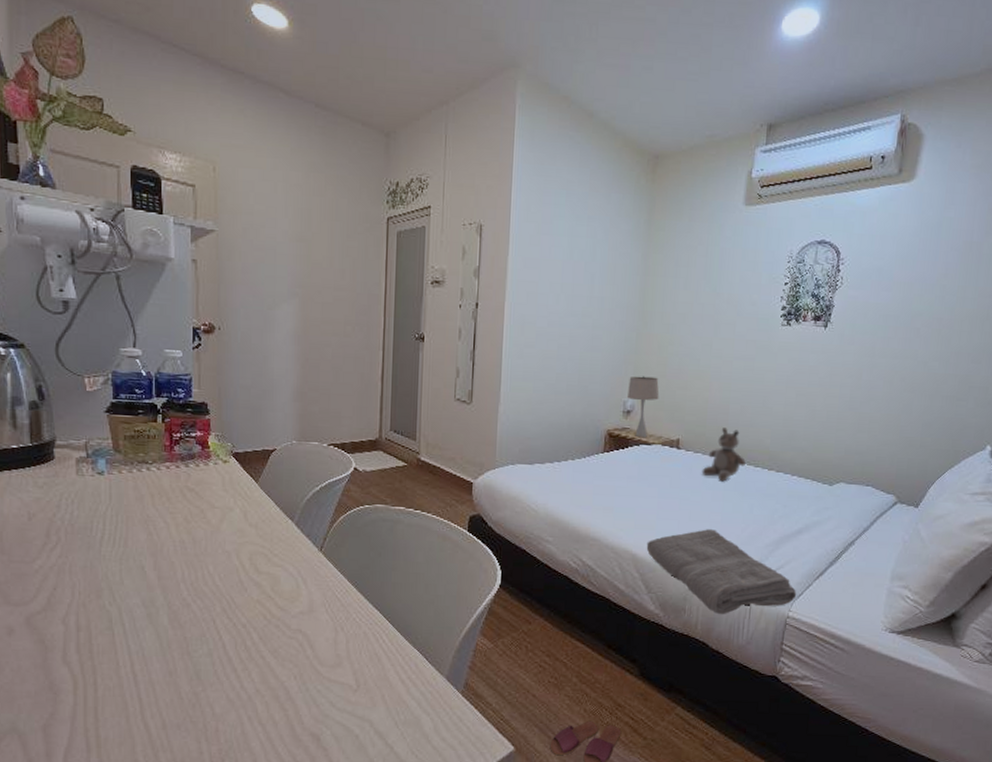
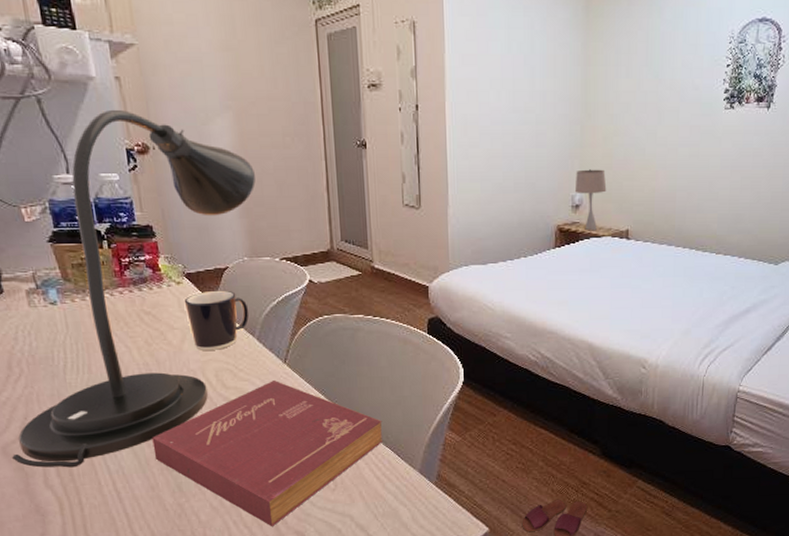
desk lamp: none [35,289,313,645] -> present [12,109,256,468]
book: none [177,569,413,726] -> present [152,381,384,526]
mug: none [228,471,291,533] -> present [184,290,249,350]
towel: present [646,529,797,615] -> none [602,315,747,394]
stuffed animal: present [702,427,747,482] -> none [652,215,695,268]

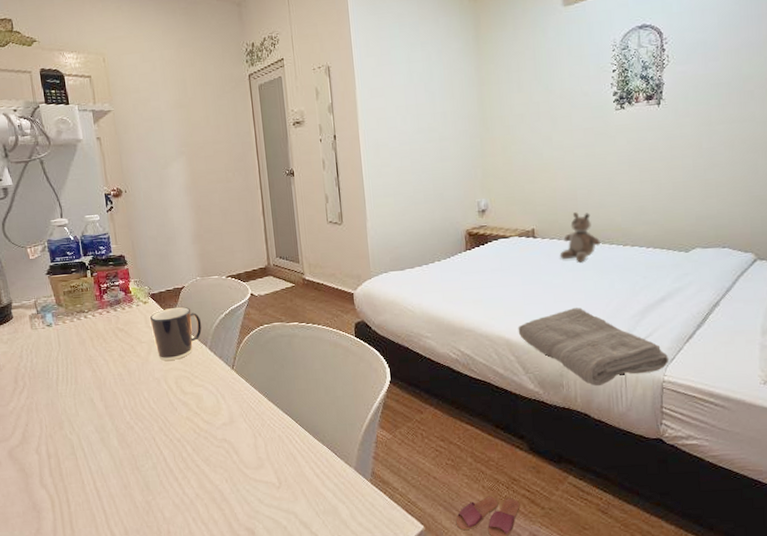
desk lamp: present [12,109,256,468] -> none [16,163,205,469]
book: present [152,381,384,526] -> none [125,385,321,523]
table lamp: present [575,169,607,231] -> none [479,175,510,233]
towel: none [602,315,747,394] -> present [518,308,669,387]
stuffed animal: none [652,215,695,268] -> present [559,212,602,263]

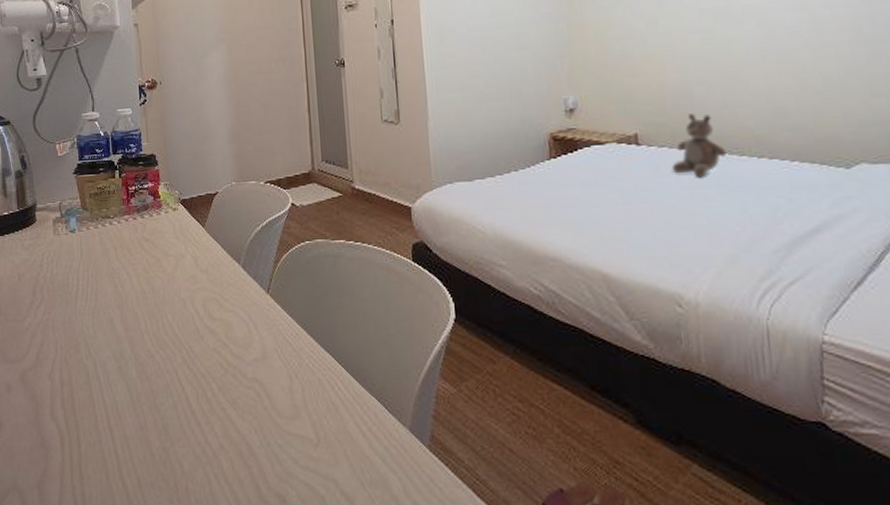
mug: present [149,306,202,361] -> none [178,215,236,278]
towel: present [518,308,669,387] -> none [618,237,830,344]

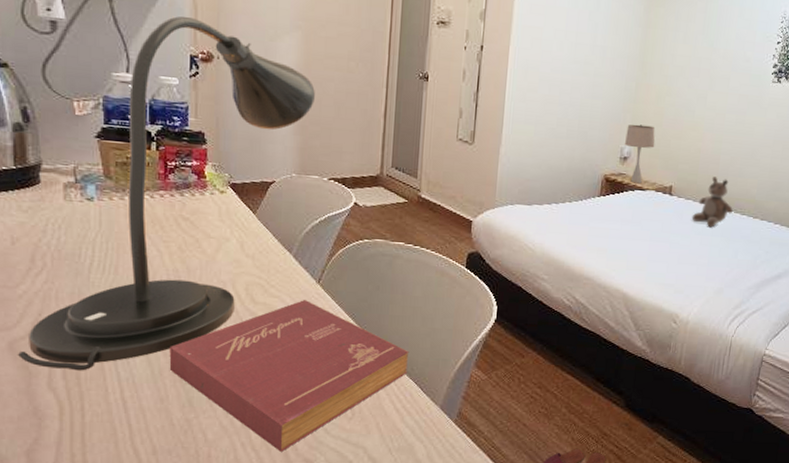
desk lamp: none [28,52,244,400] -> present [18,16,315,371]
book: none [144,312,369,485] -> present [169,300,410,452]
table lamp: none [566,67,605,138] -> present [625,124,655,184]

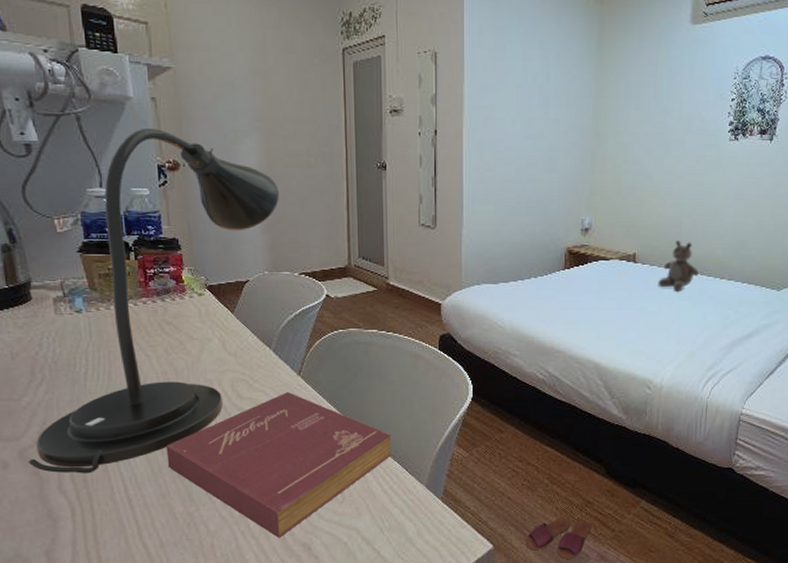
table lamp: present [625,124,655,184] -> none [585,195,615,254]

